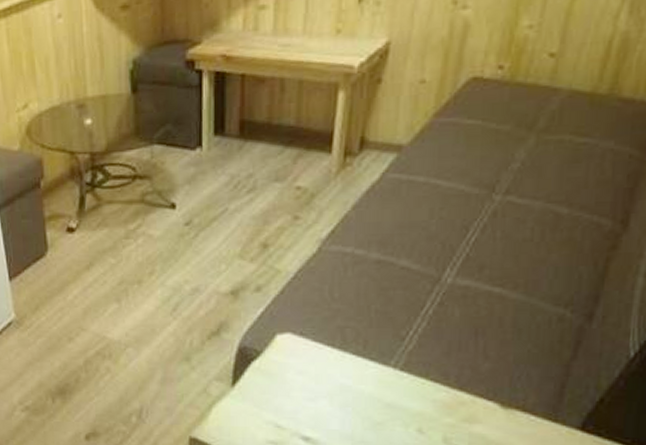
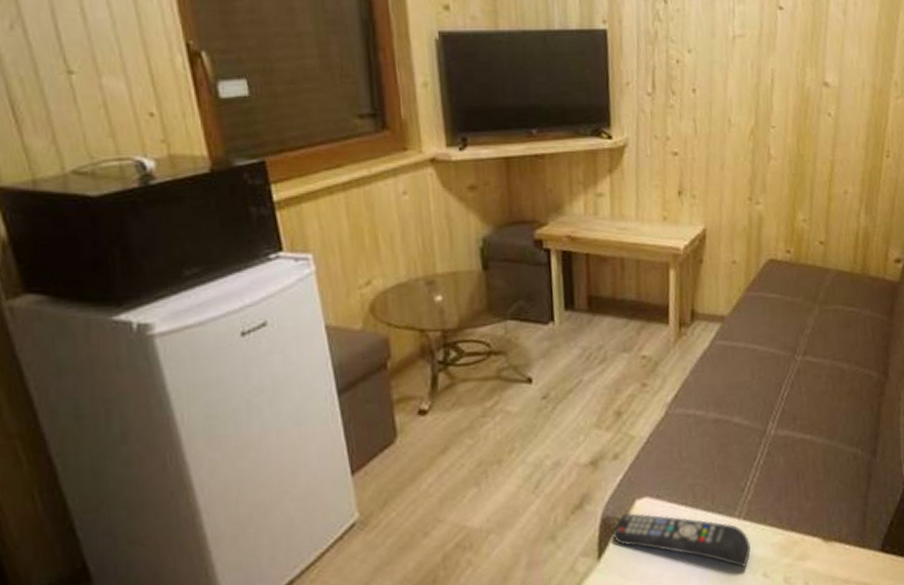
remote control: none [248,345,405,419] -> present [611,512,751,568]

